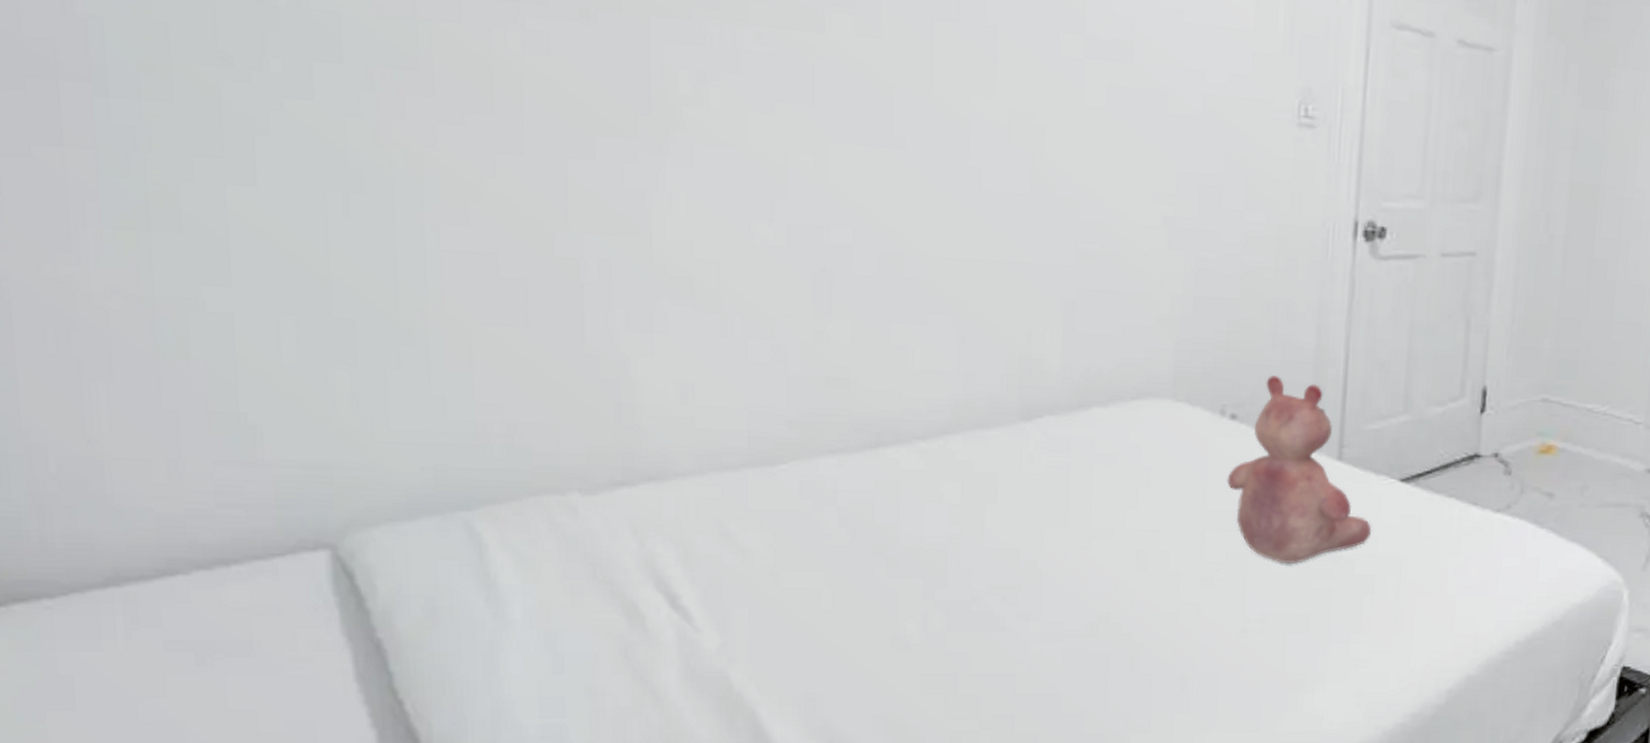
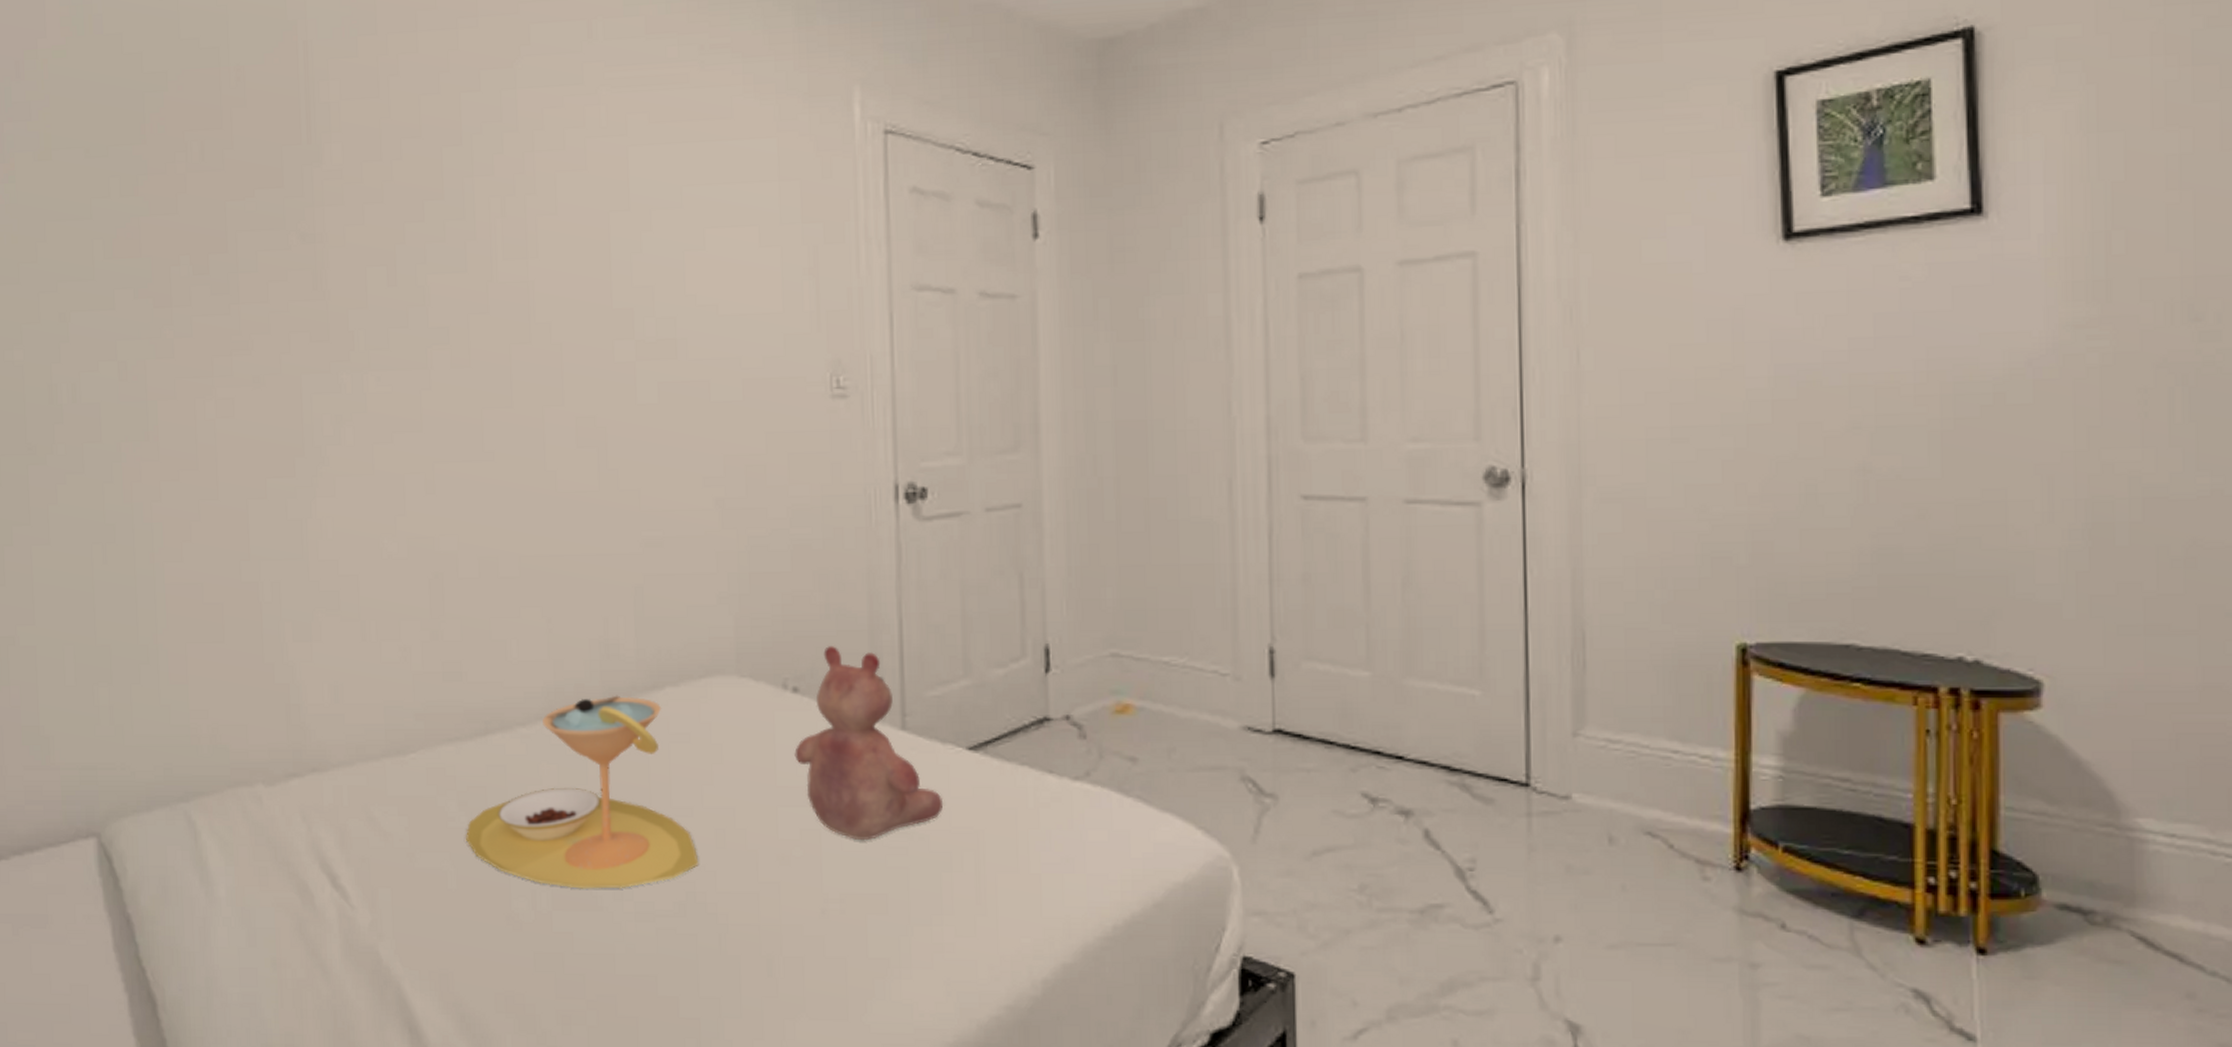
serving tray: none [846,412,1116,610] -> present [466,695,699,889]

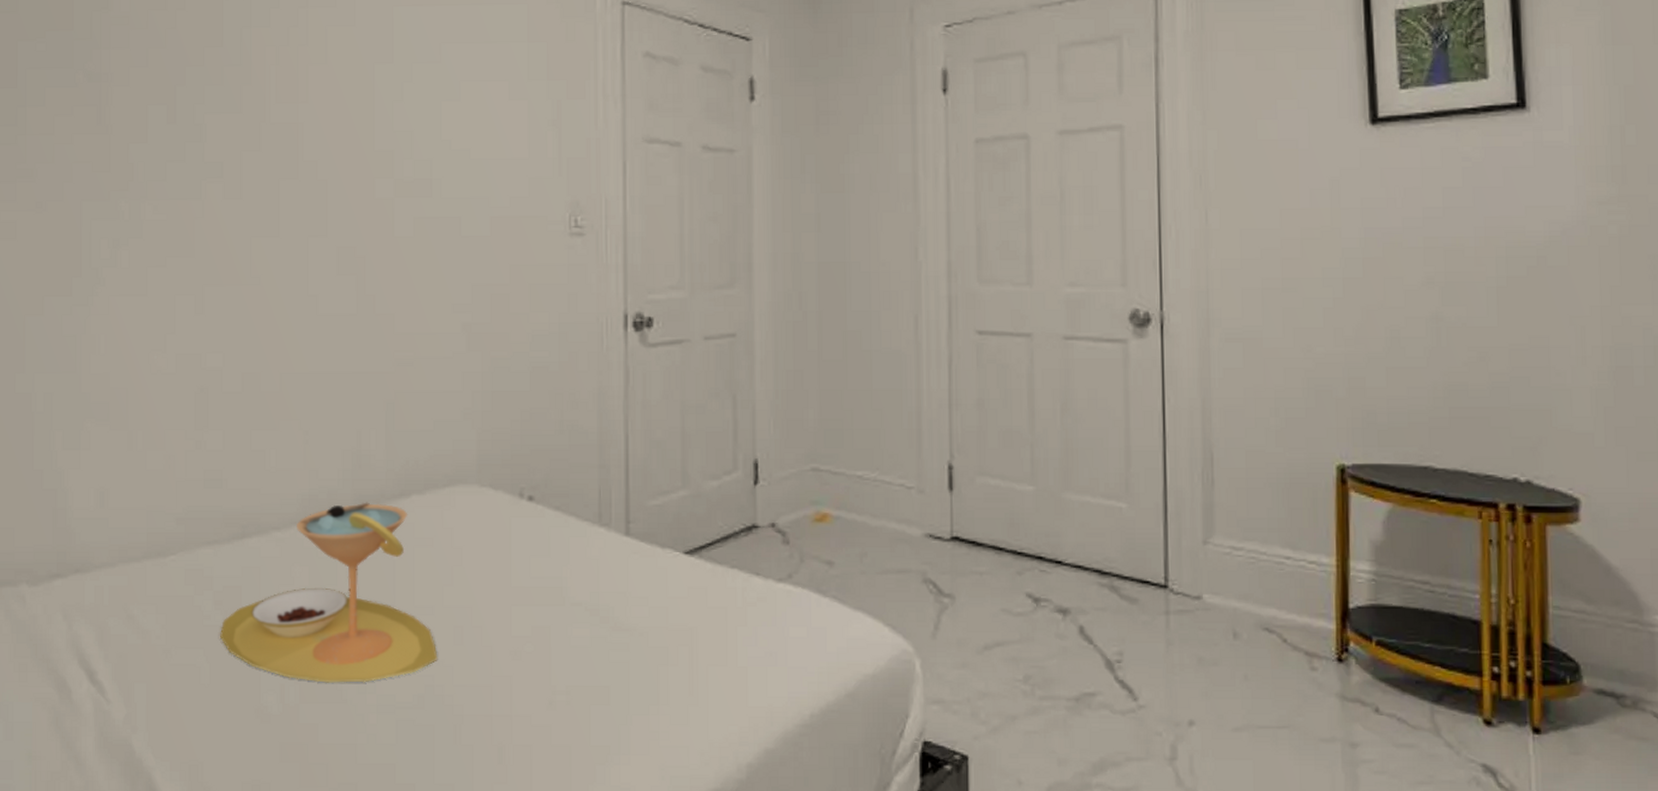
teddy bear: present [794,646,944,841] -> none [528,459,662,637]

